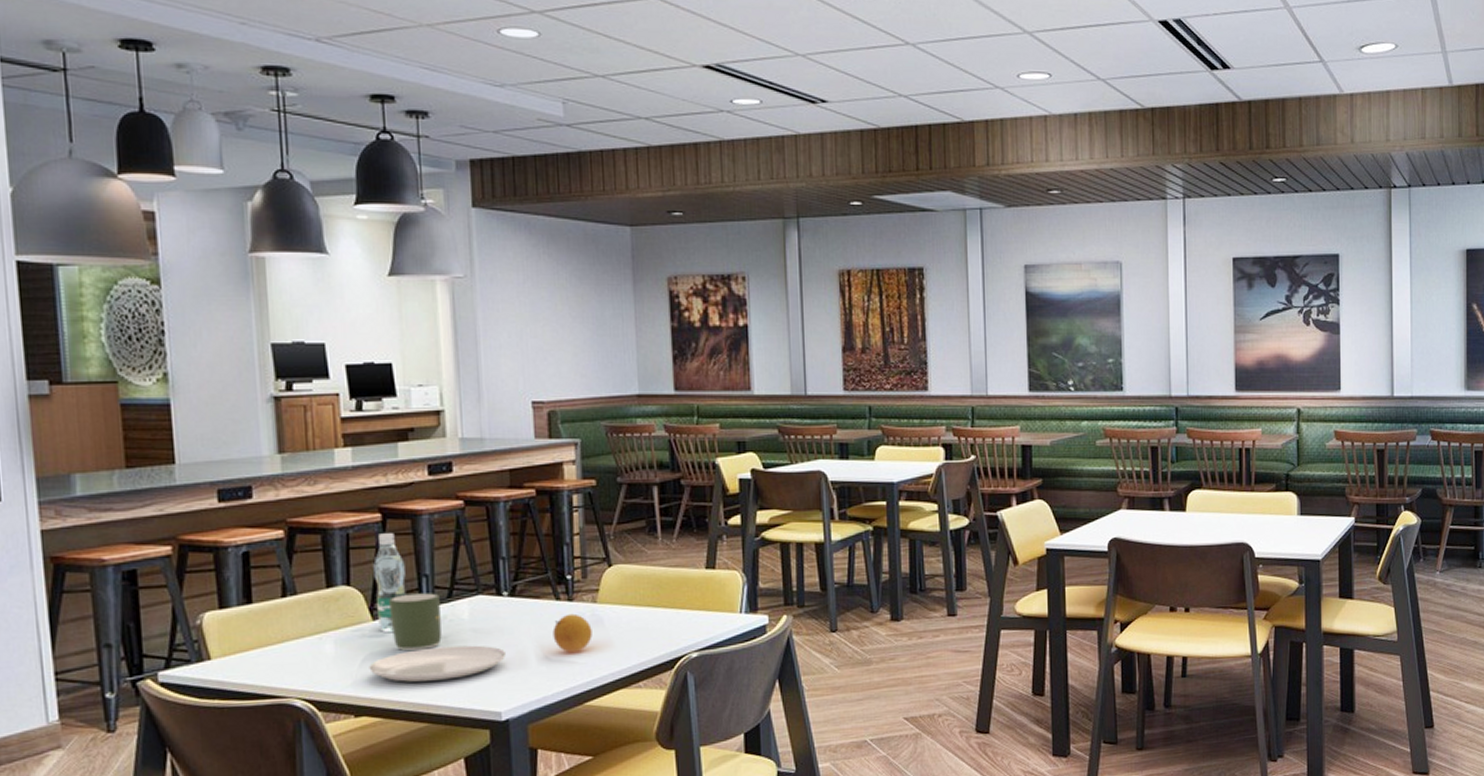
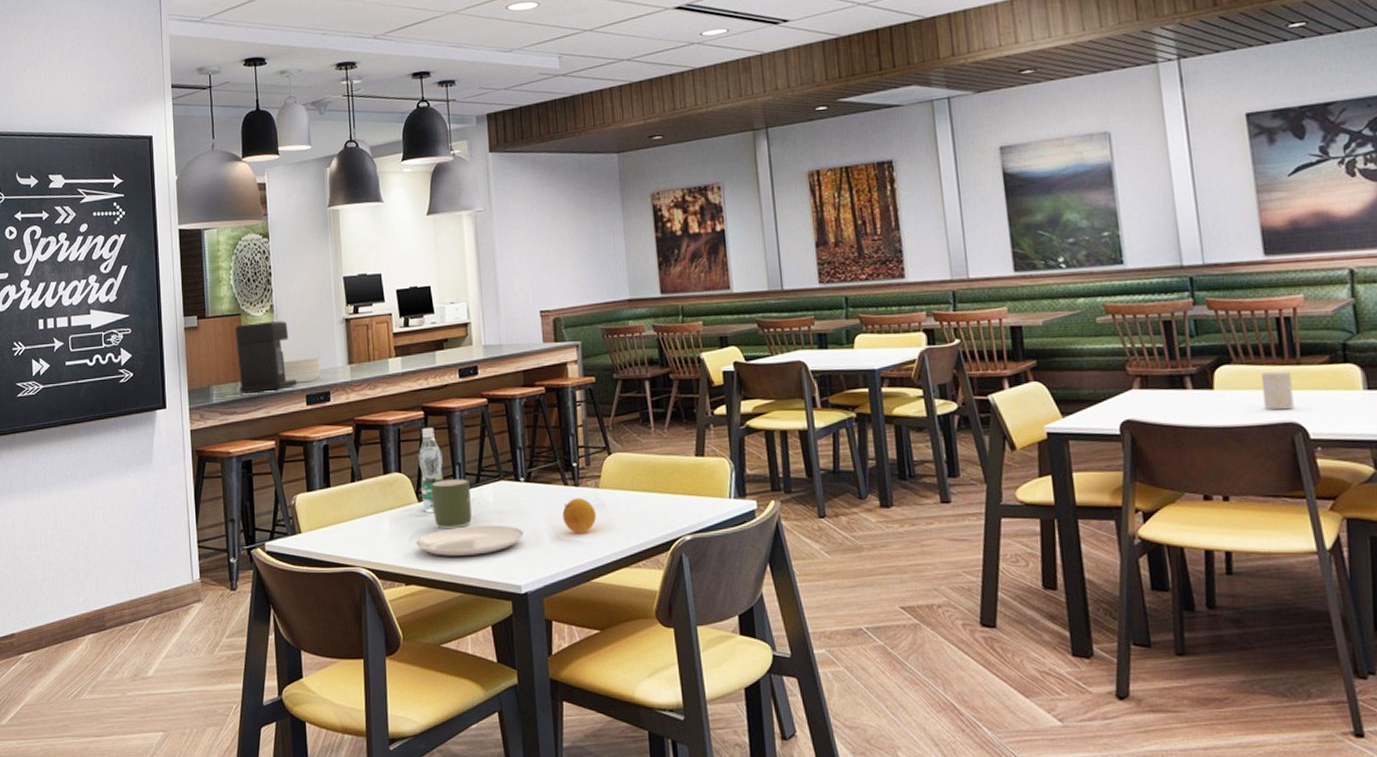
coffee maker: none [108,394,204,485] -> present [234,321,297,394]
bowl: none [183,442,239,476] -> present [283,357,321,385]
cup: none [1223,497,1247,532] -> present [1260,371,1294,411]

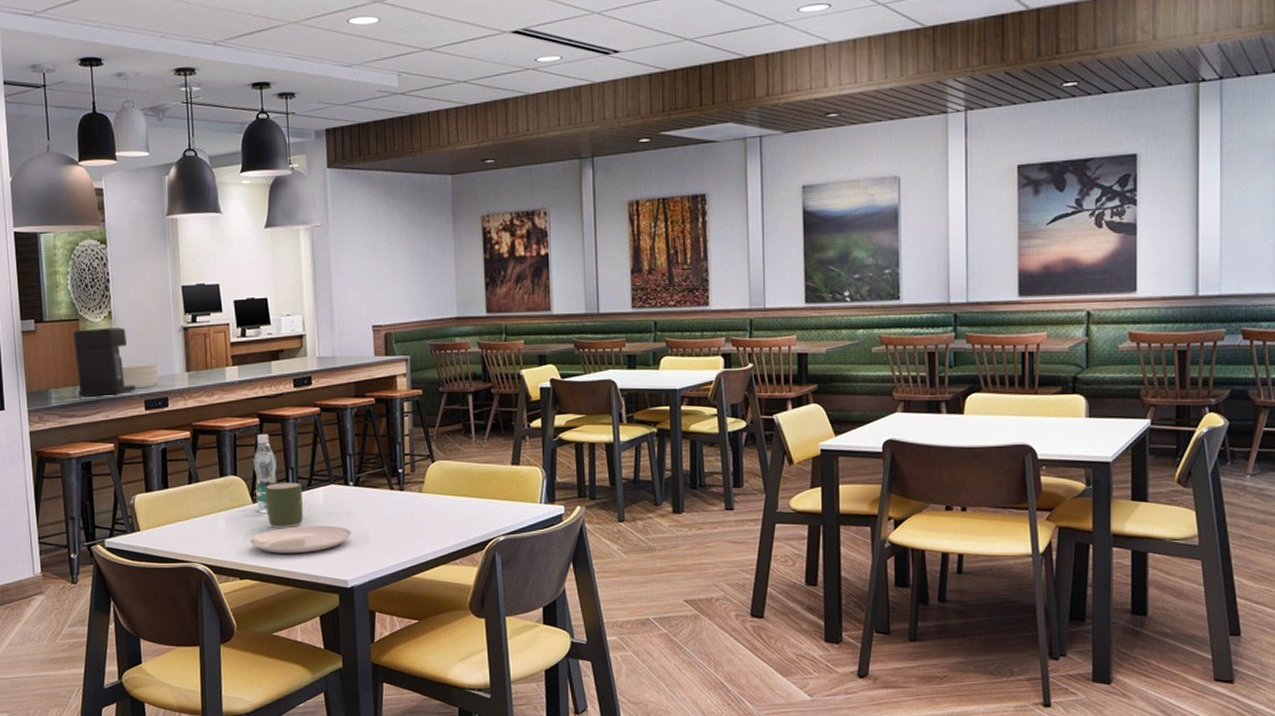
fruit: present [562,497,596,533] -> none [387,501,419,533]
cup: present [1260,371,1294,411] -> none [1003,400,1029,434]

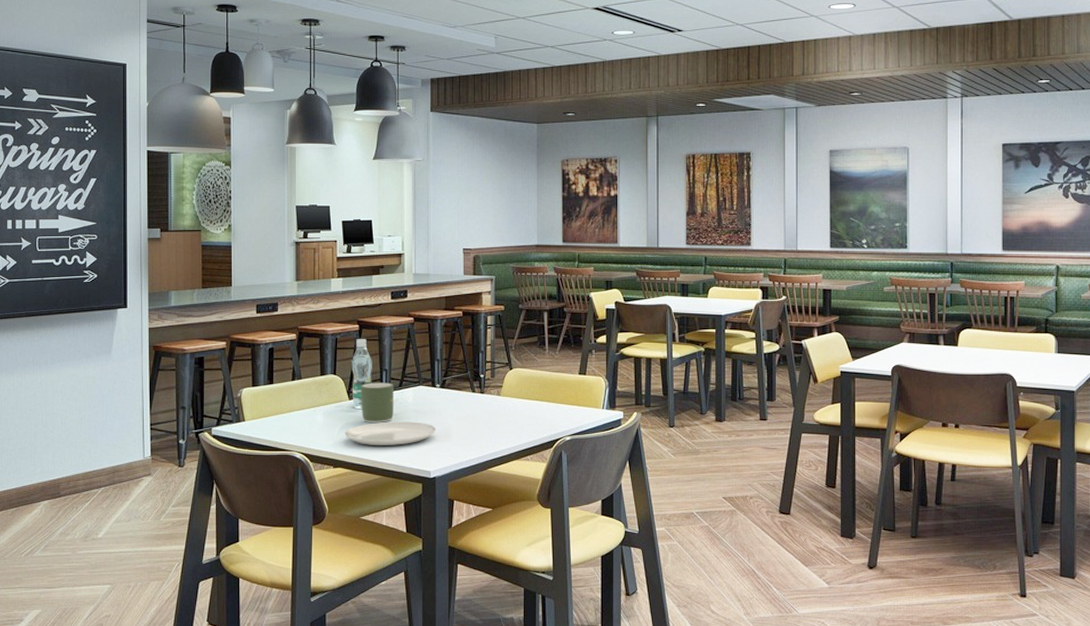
coffee maker: present [72,327,136,397] -> none [195,239,249,299]
bowl: present [122,363,160,390] -> none [237,272,271,295]

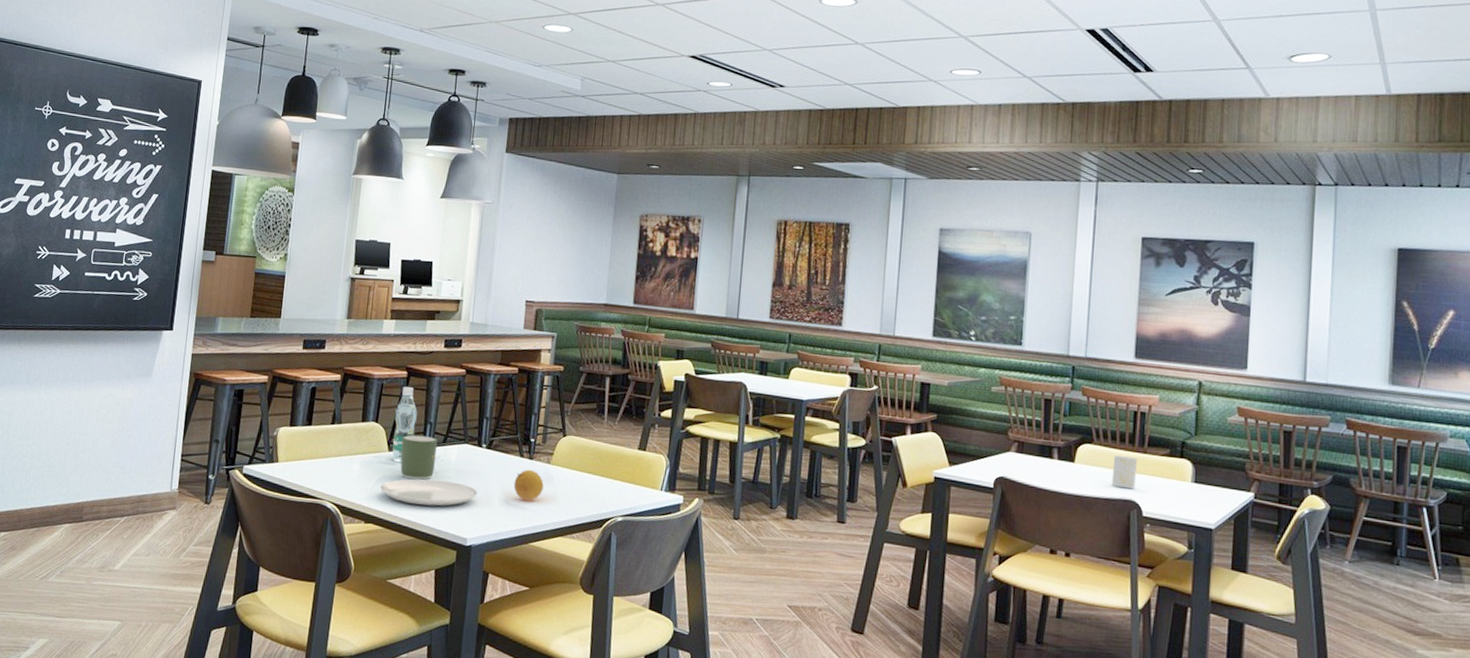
fruit: none [469,403,496,431] -> present [513,469,544,501]
cup: none [989,337,1010,364] -> present [1111,455,1138,490]

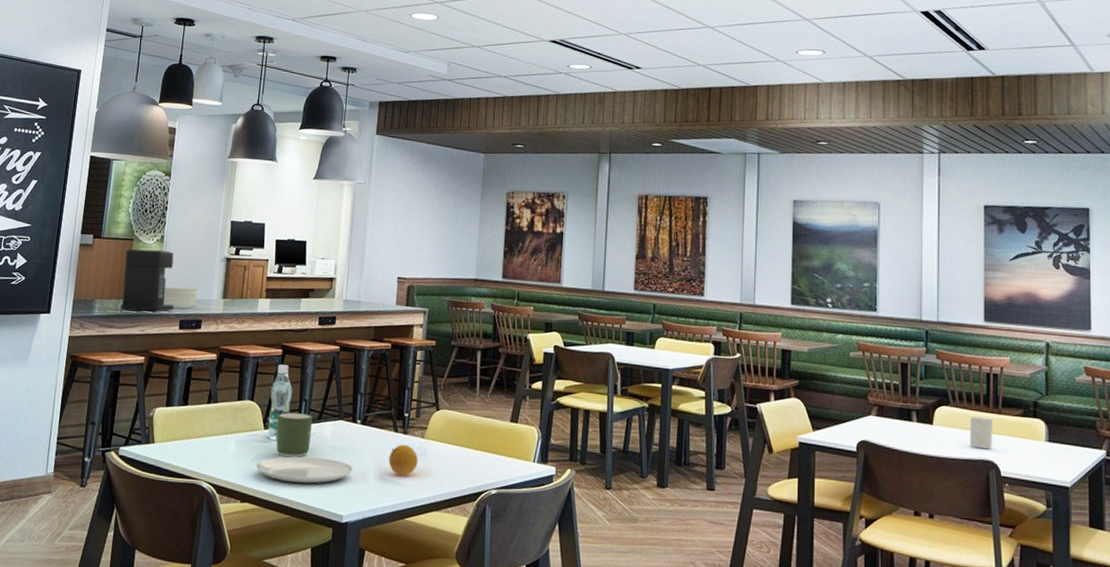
coffee maker: none [244,267,298,331] -> present [121,249,174,312]
bowl: none [287,305,322,329] -> present [163,286,198,310]

